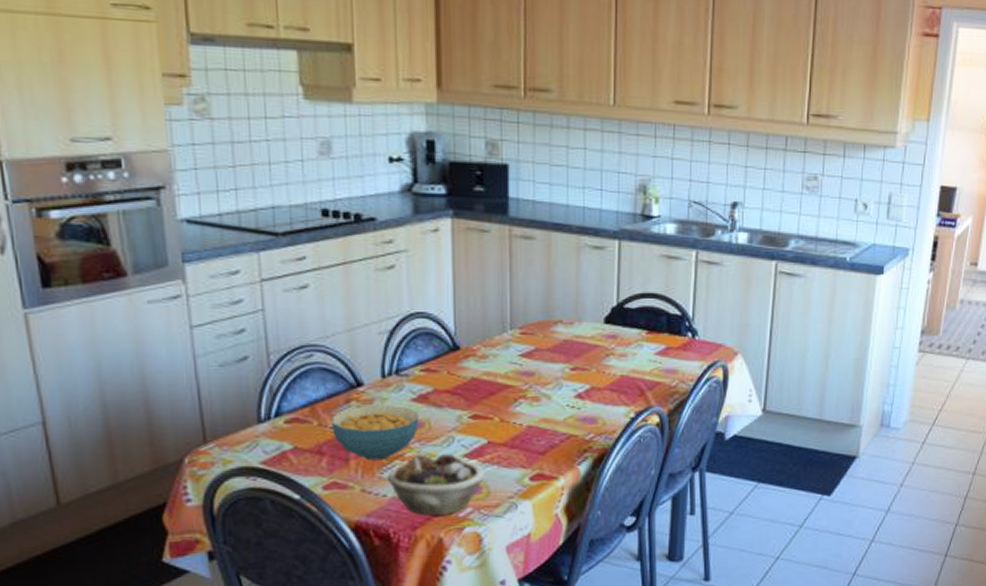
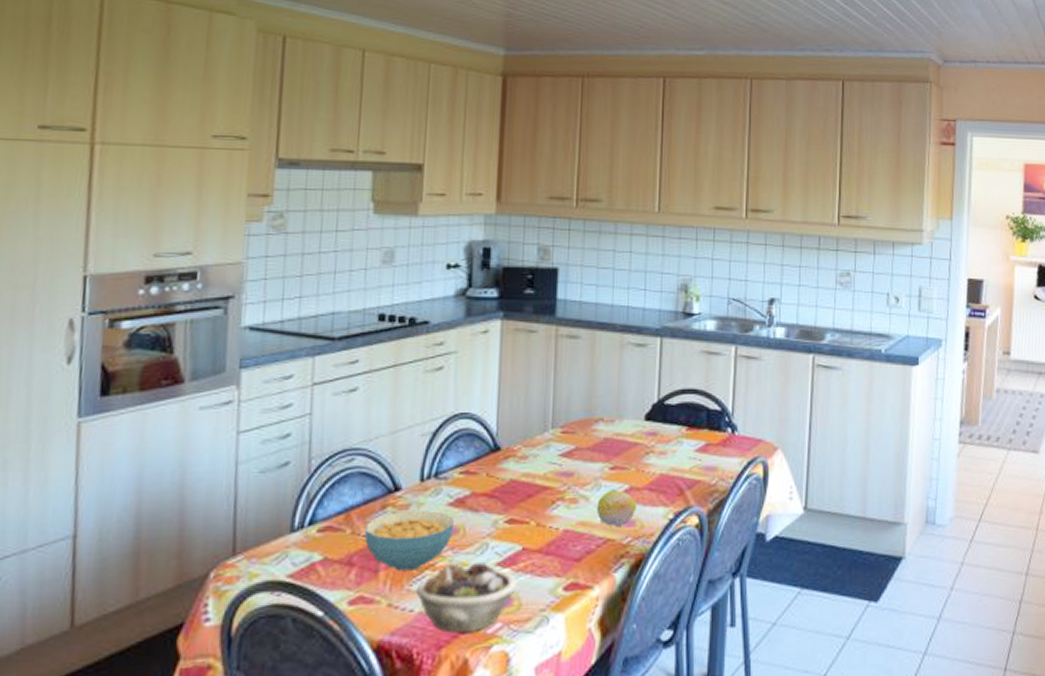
fruit: none [559,390,599,423] -> present [596,490,637,526]

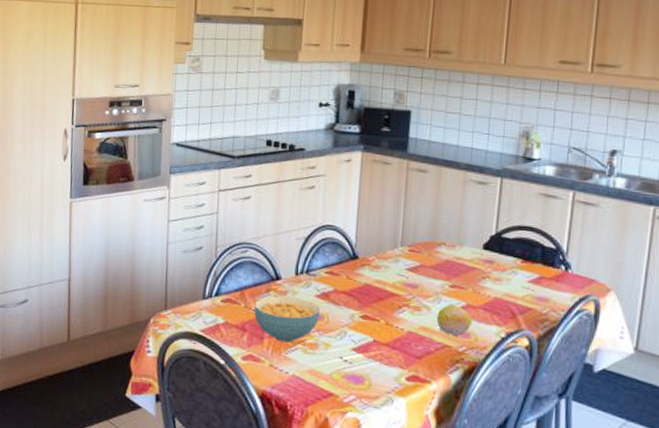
succulent planter: present [416,562,518,633] -> none [290,342,369,398]

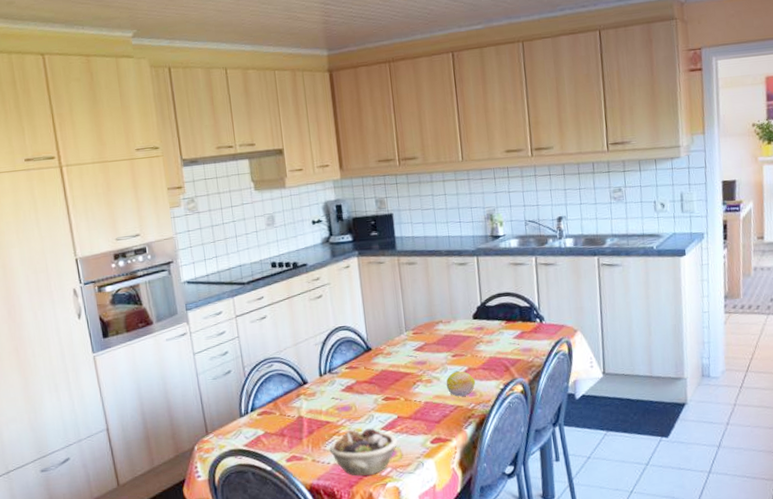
cereal bowl: present [254,296,320,343] -> none [288,396,348,438]
succulent planter: none [290,342,369,398] -> present [329,428,398,476]

